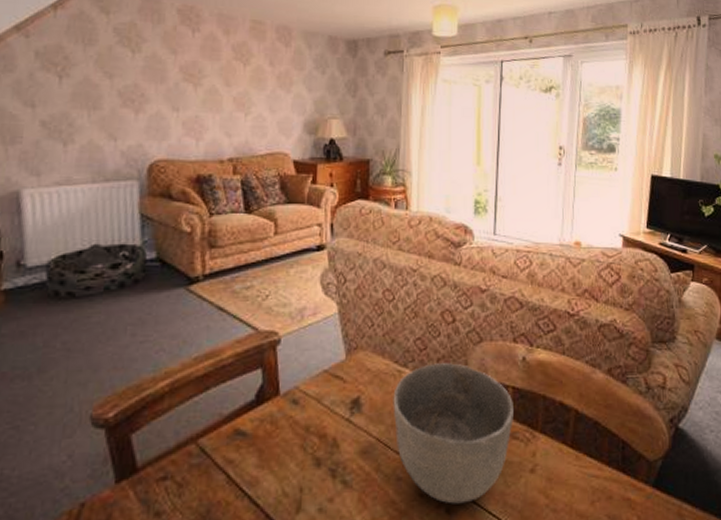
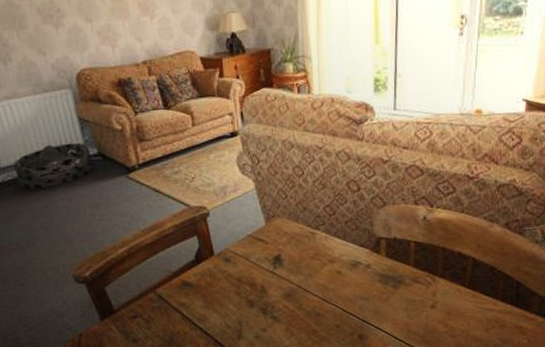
bowl: present [393,363,513,504] -> none [308,224,416,332]

